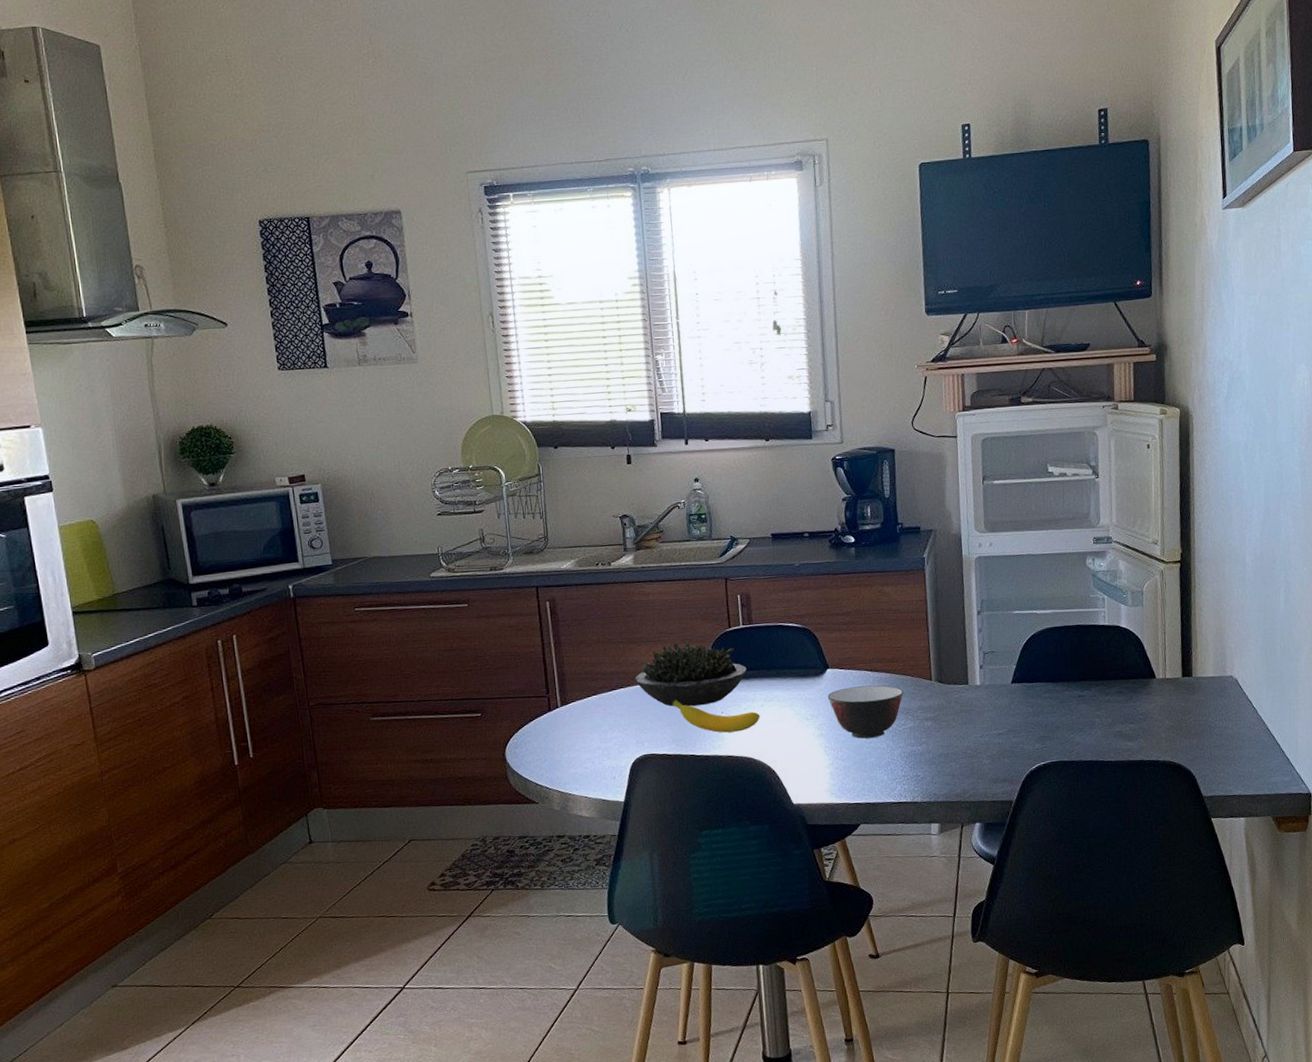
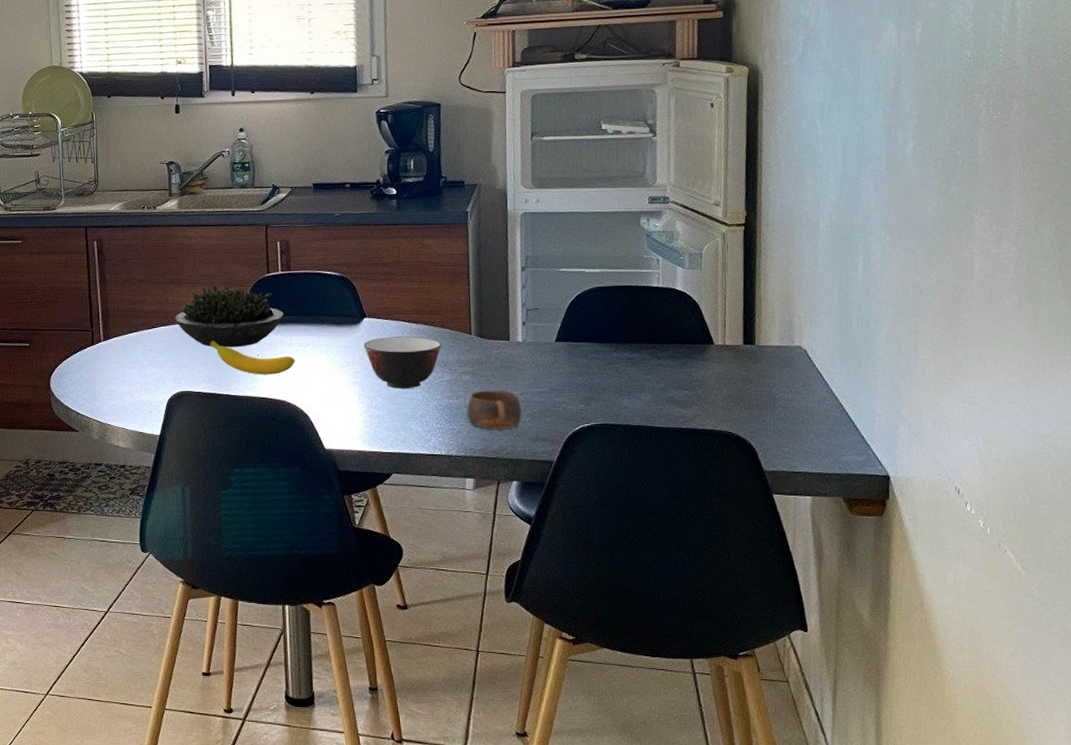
cup: none [929,734,983,774] -> present [466,390,523,429]

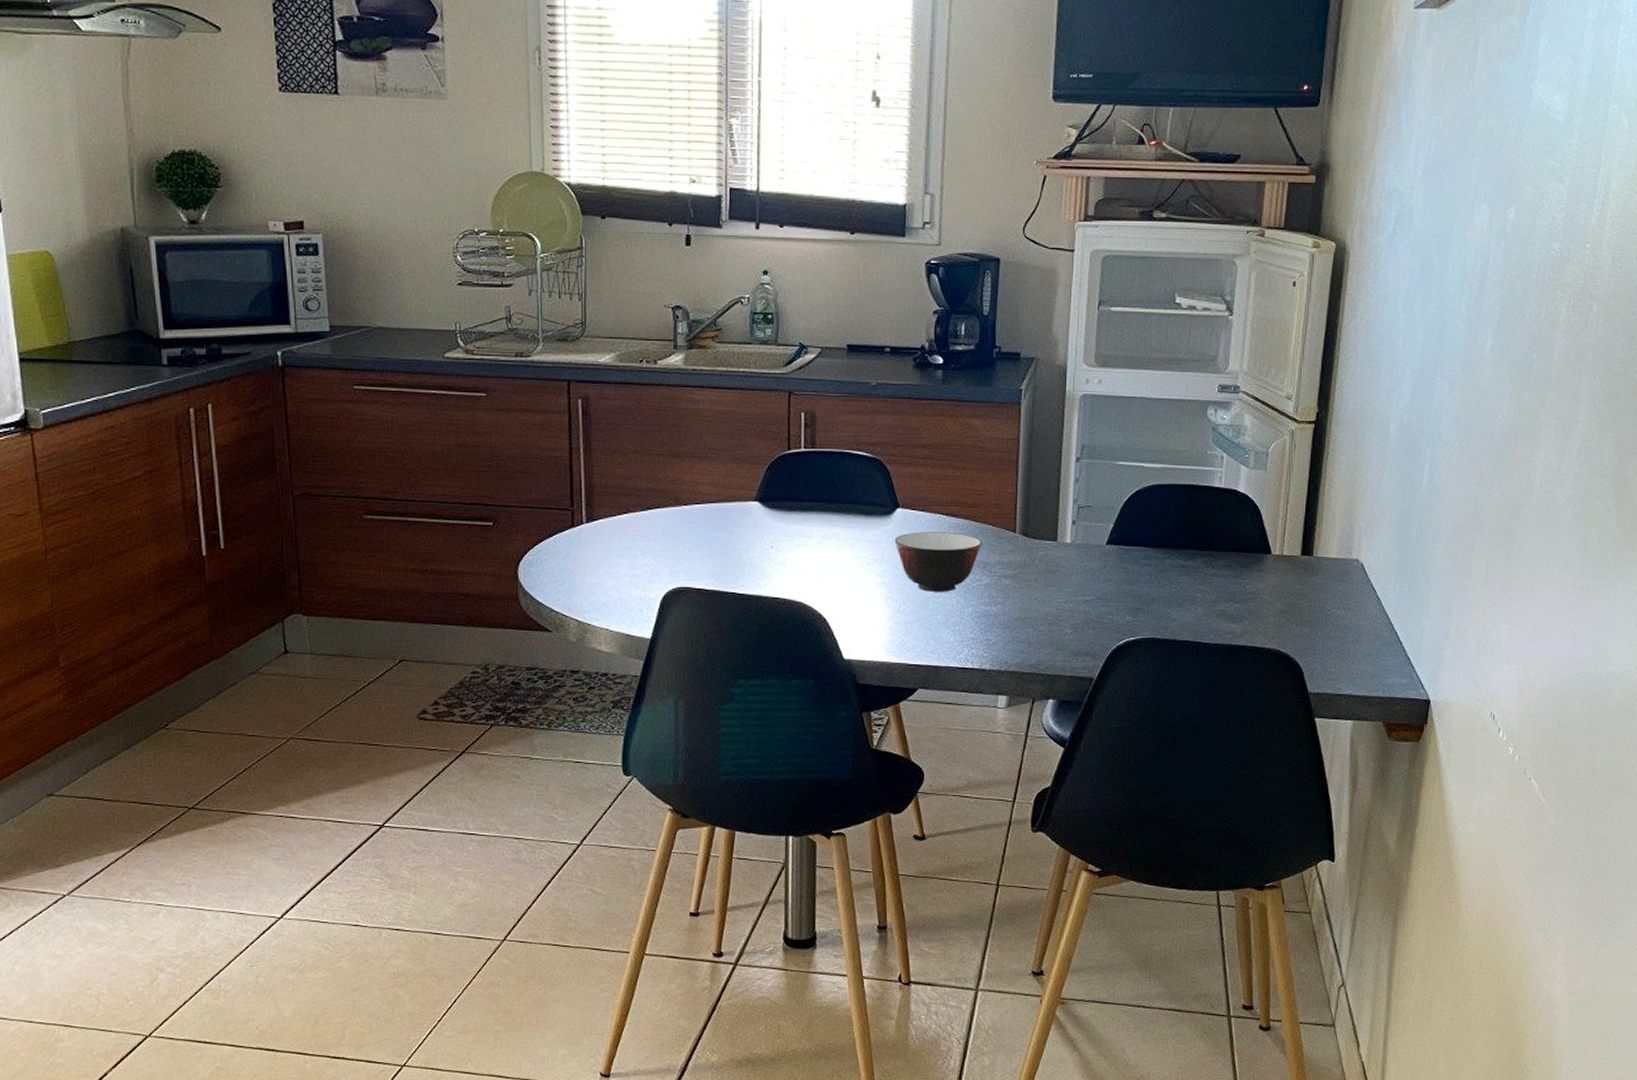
succulent plant: present [175,283,284,348] -> none [675,460,804,537]
banana: present [209,340,295,375] -> none [715,528,815,571]
cup: present [466,390,523,429] -> none [1004,597,1065,641]

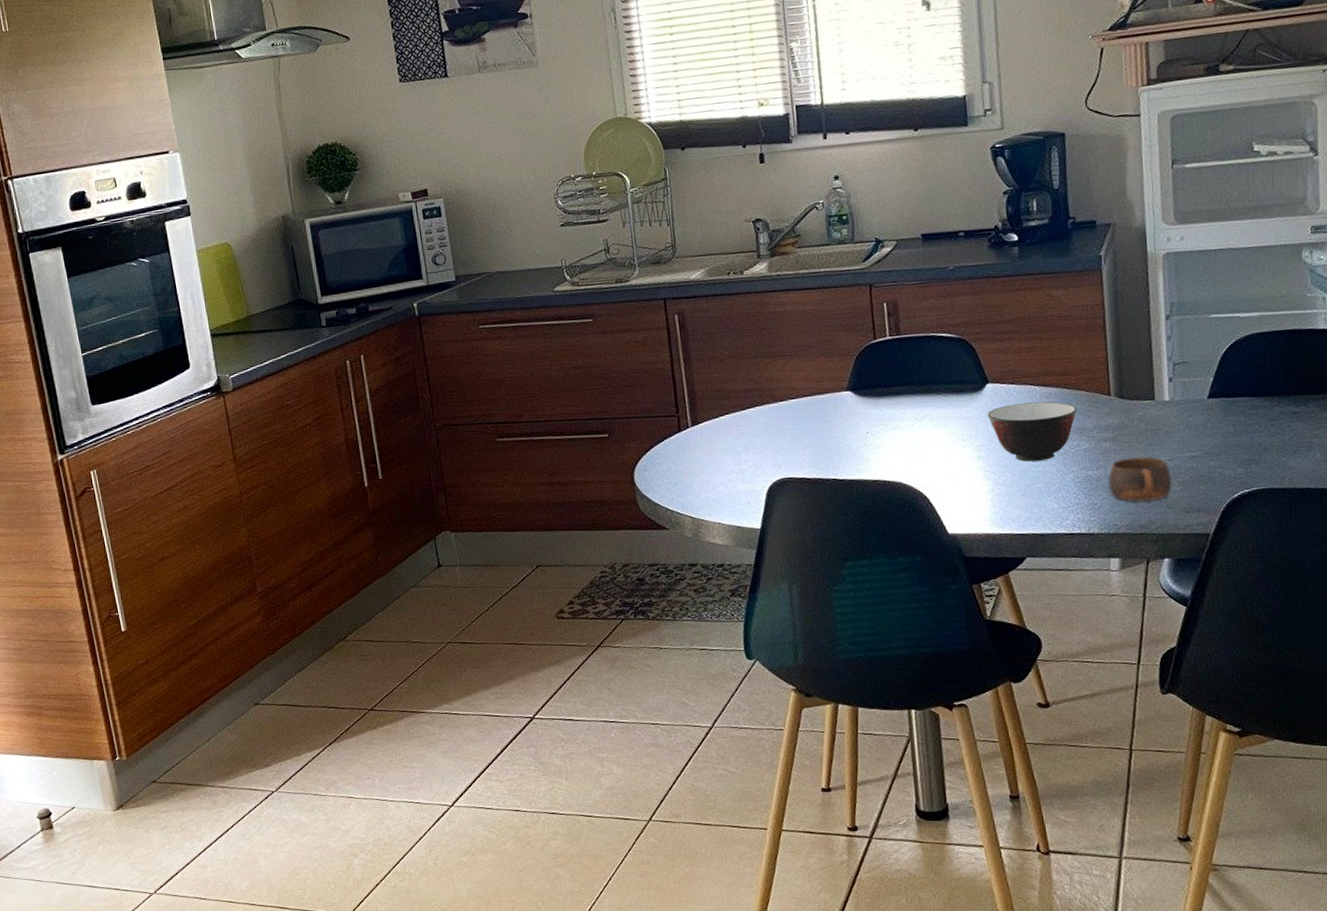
cup: none [1004,597,1065,641] -> present [1108,456,1173,502]

